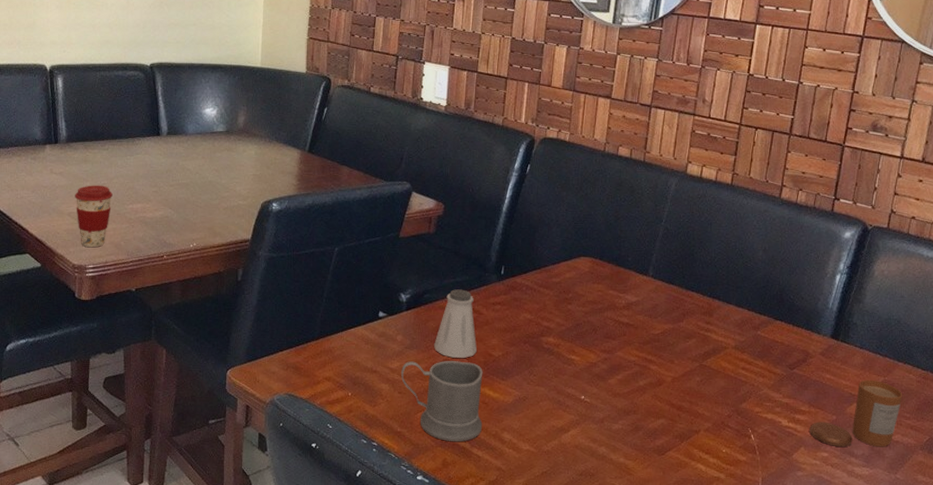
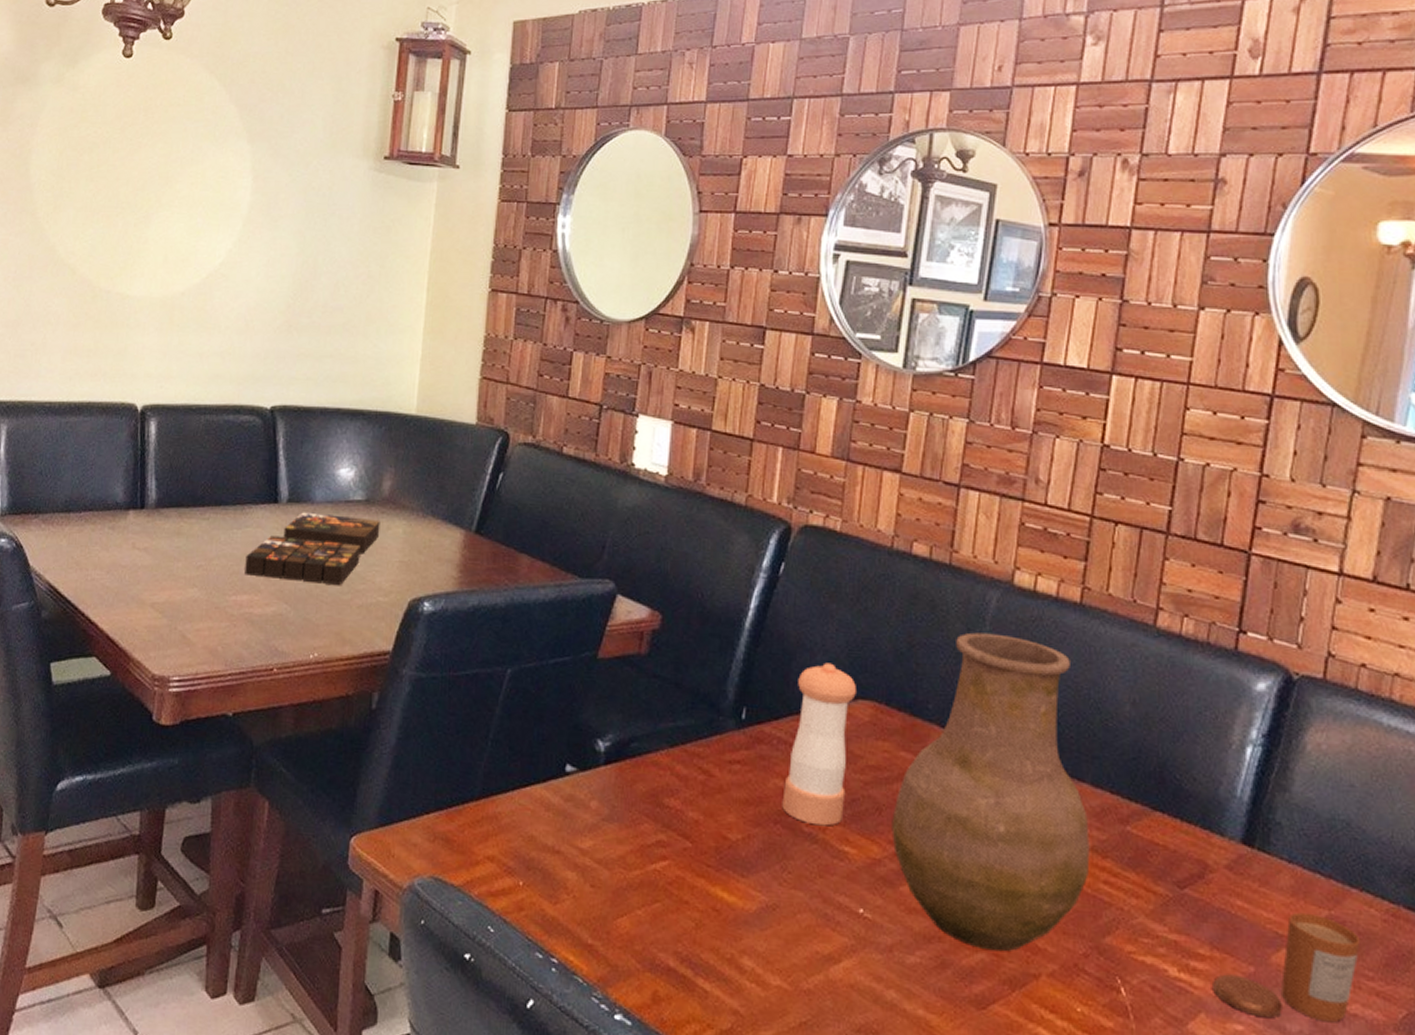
coffee cup: present [75,185,113,248] -> none [161,566,211,653]
board game: none [138,141,238,194] -> present [245,512,380,586]
mug: present [401,361,483,442] -> none [595,840,714,967]
saltshaker: present [434,289,477,358] -> none [643,737,705,840]
pepper shaker: none [529,233,580,343] -> present [782,662,856,826]
vase: none [603,207,734,418] -> present [891,632,1090,952]

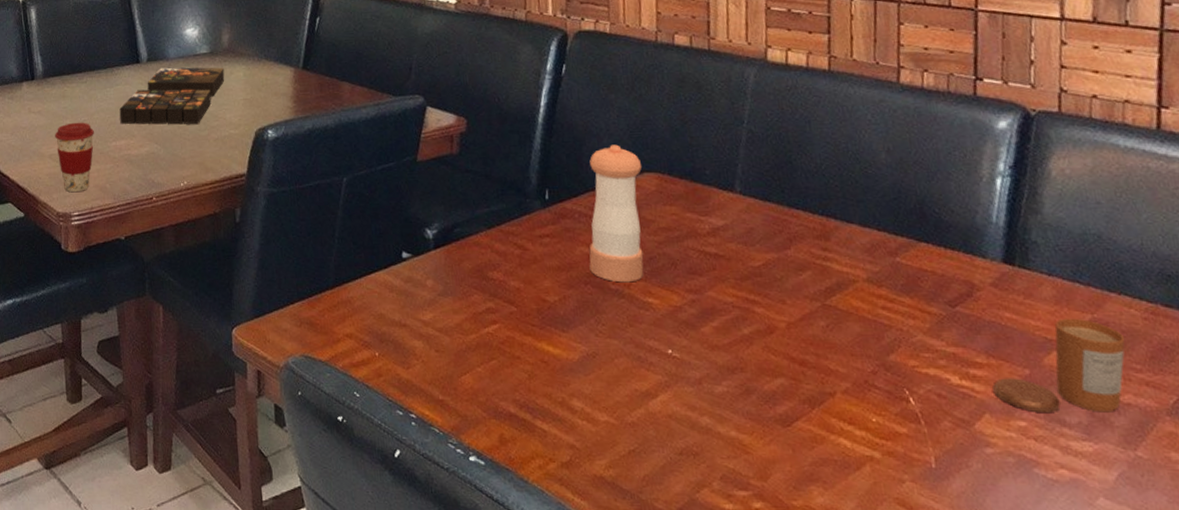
coffee cup: none [161,566,211,653] -> present [55,122,94,193]
vase: present [891,632,1090,952] -> none [686,104,868,376]

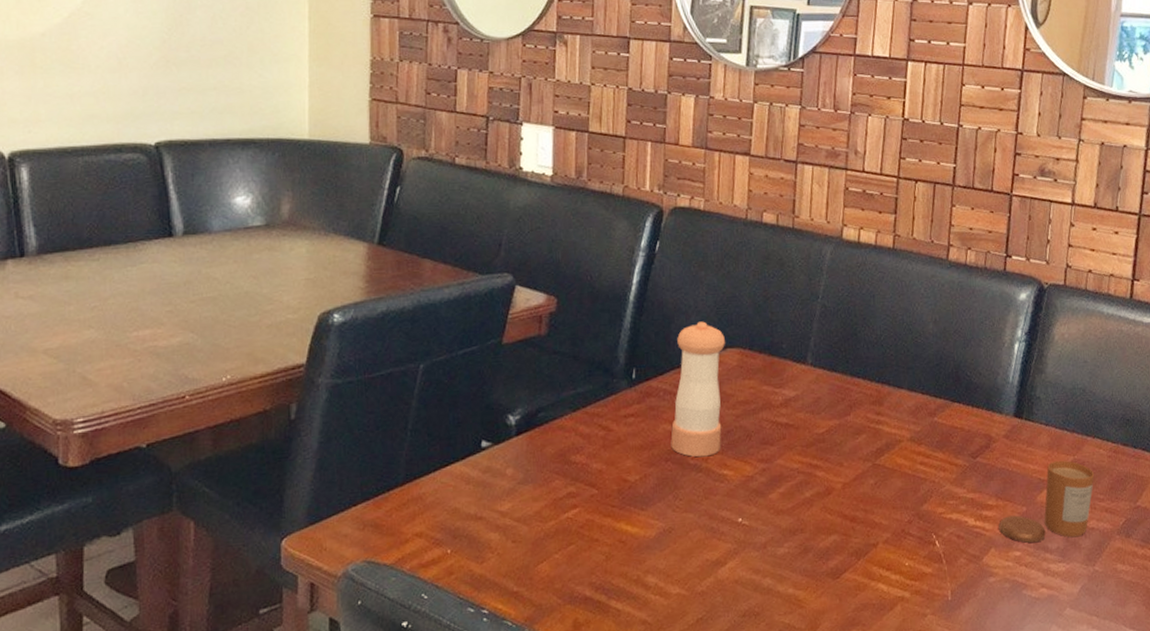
coffee cup: present [55,122,94,193] -> none [52,308,108,395]
board game: present [119,67,225,125] -> none [144,242,283,310]

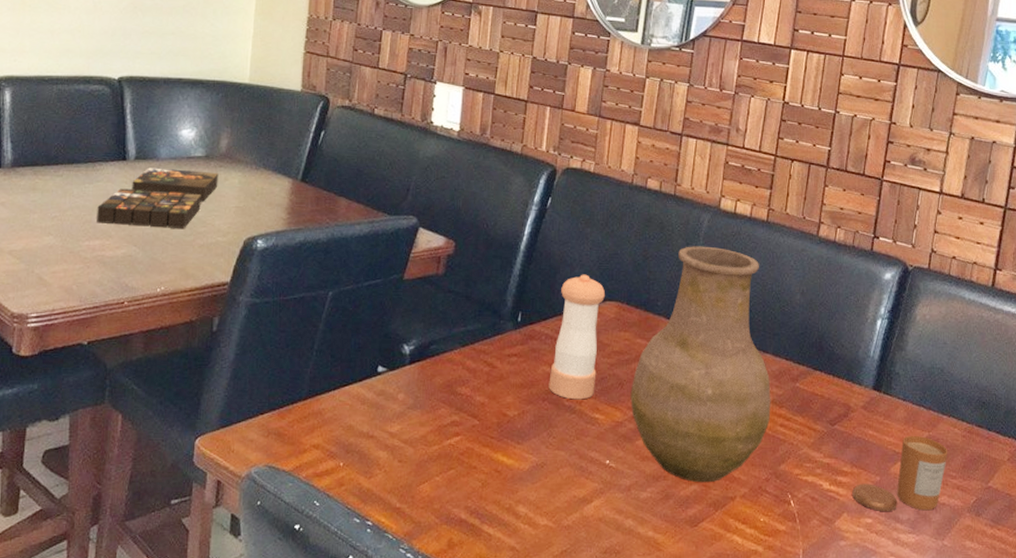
board game: none [144,242,283,310] -> present [97,167,219,229]
vase: none [759,280,910,532] -> present [630,246,771,483]

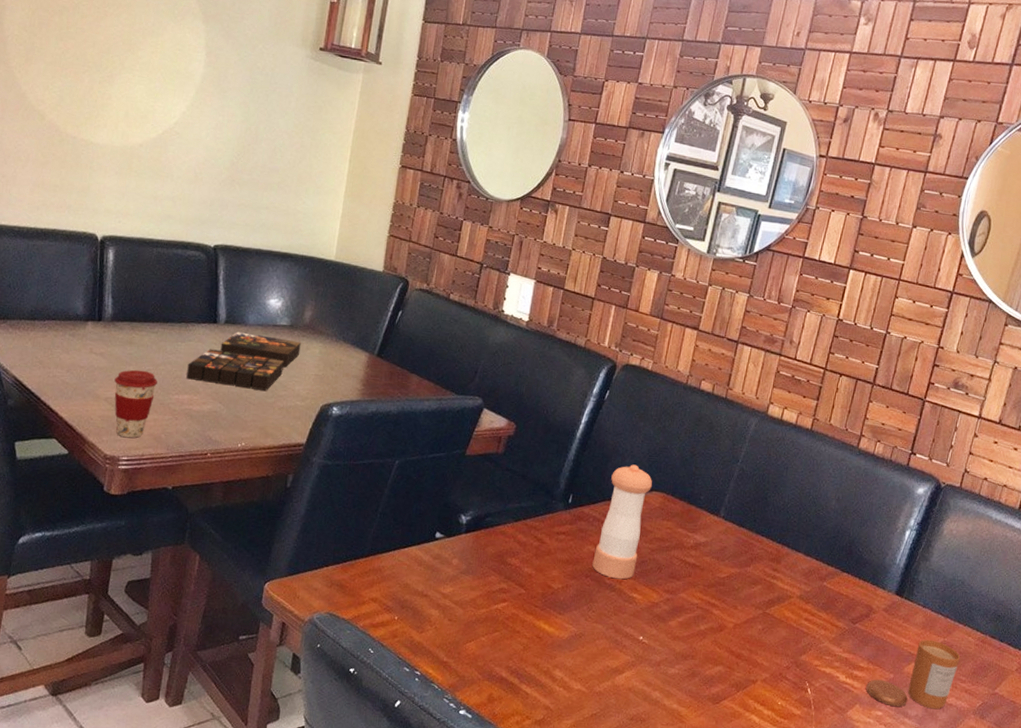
coffee cup: none [18,217,65,293] -> present [114,369,158,438]
vase: present [630,246,771,483] -> none [667,447,800,666]

